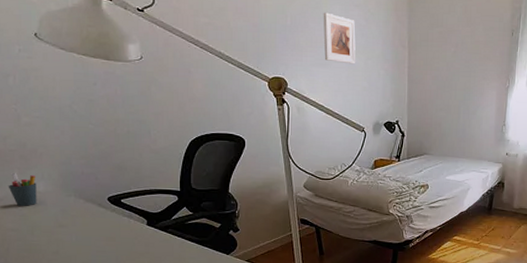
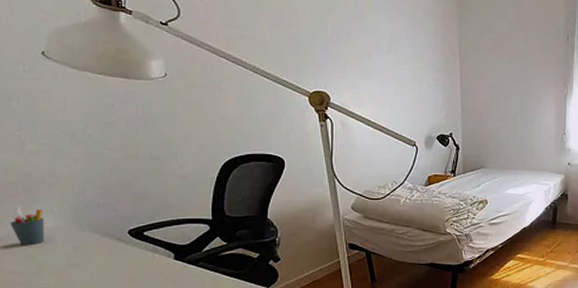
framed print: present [323,12,356,65] -> none [366,21,403,75]

